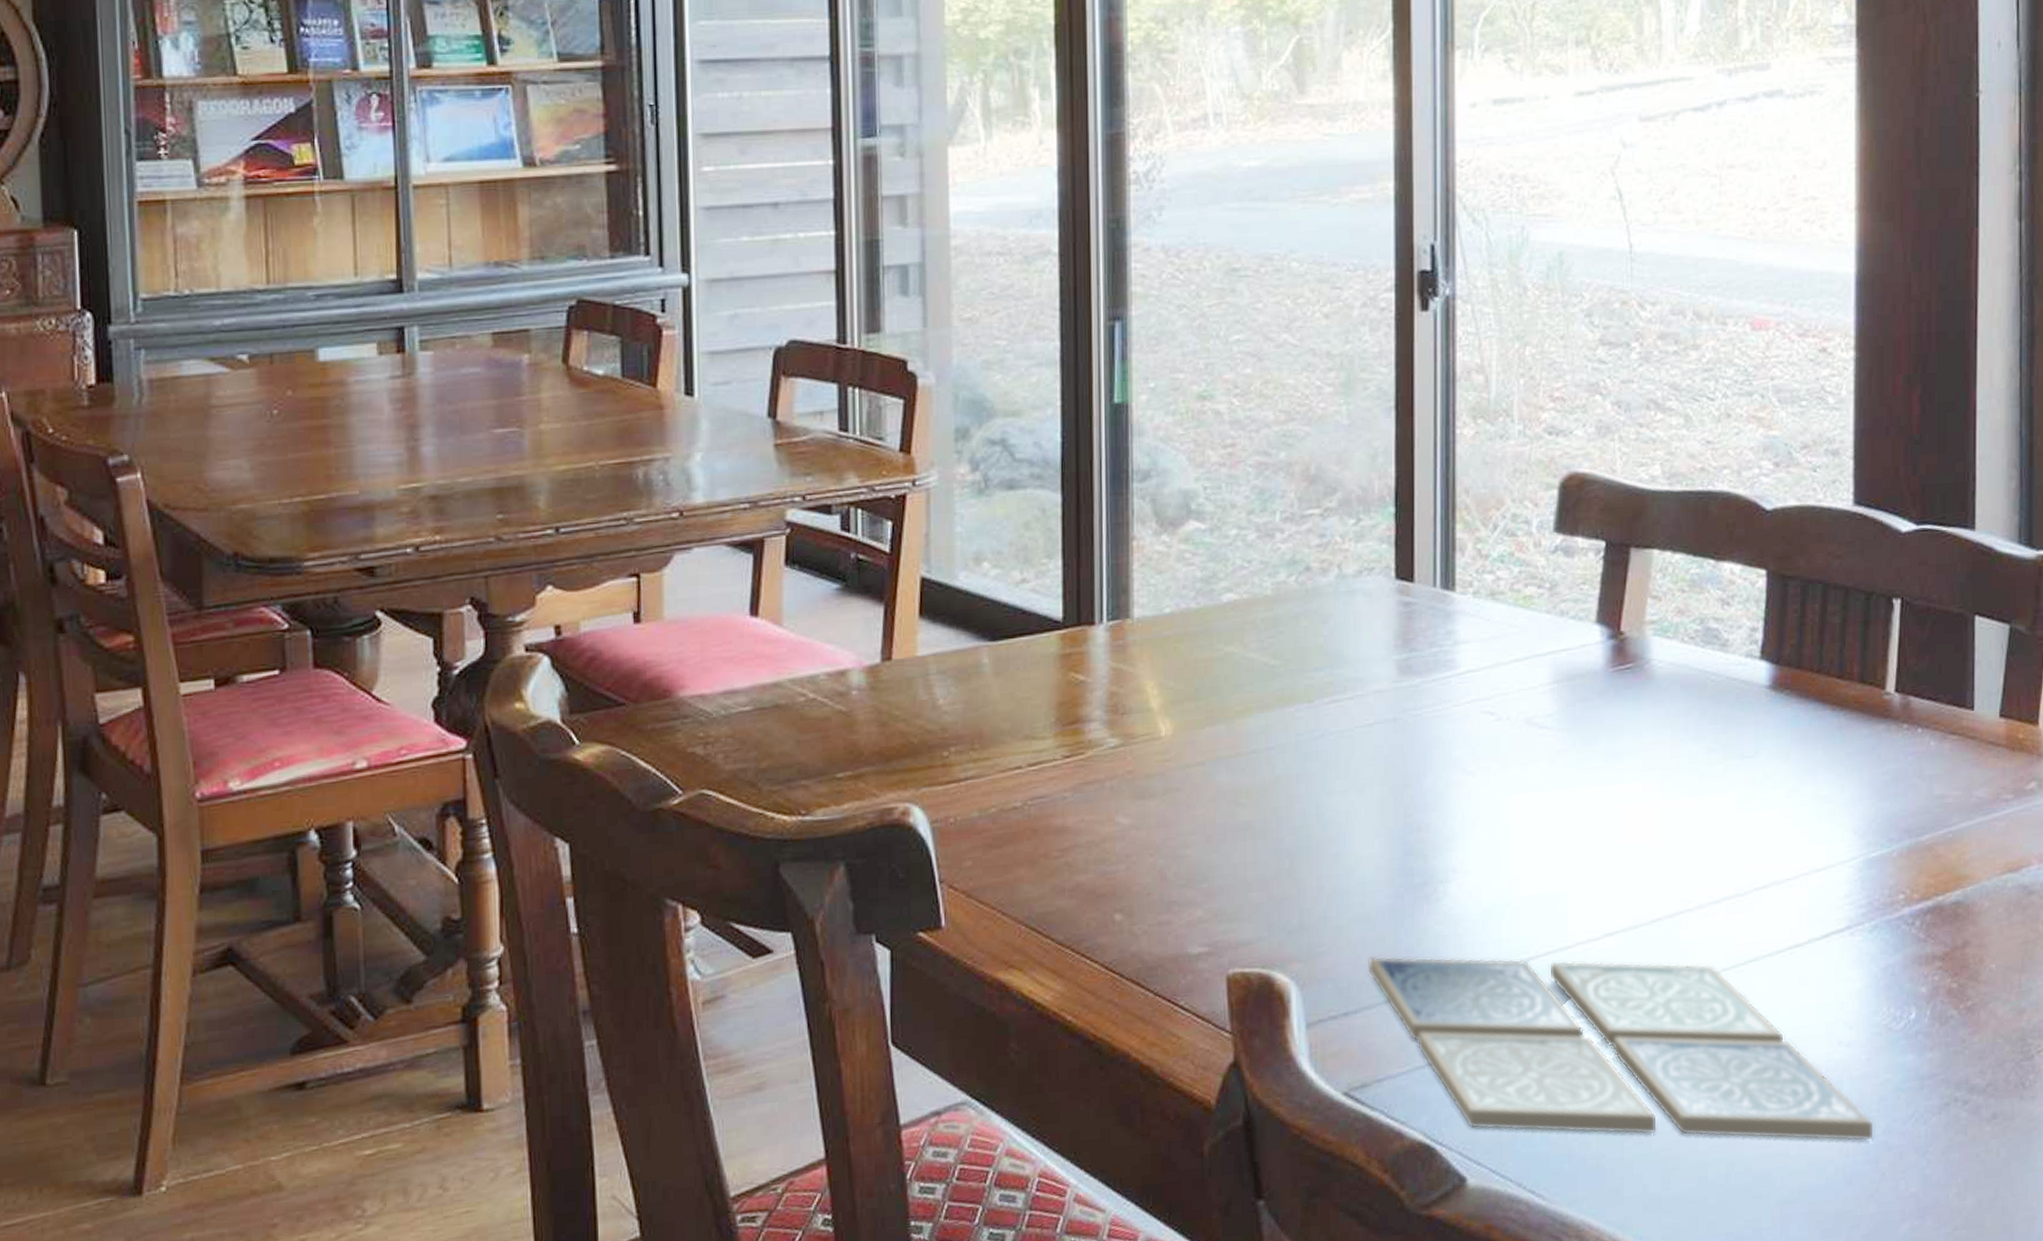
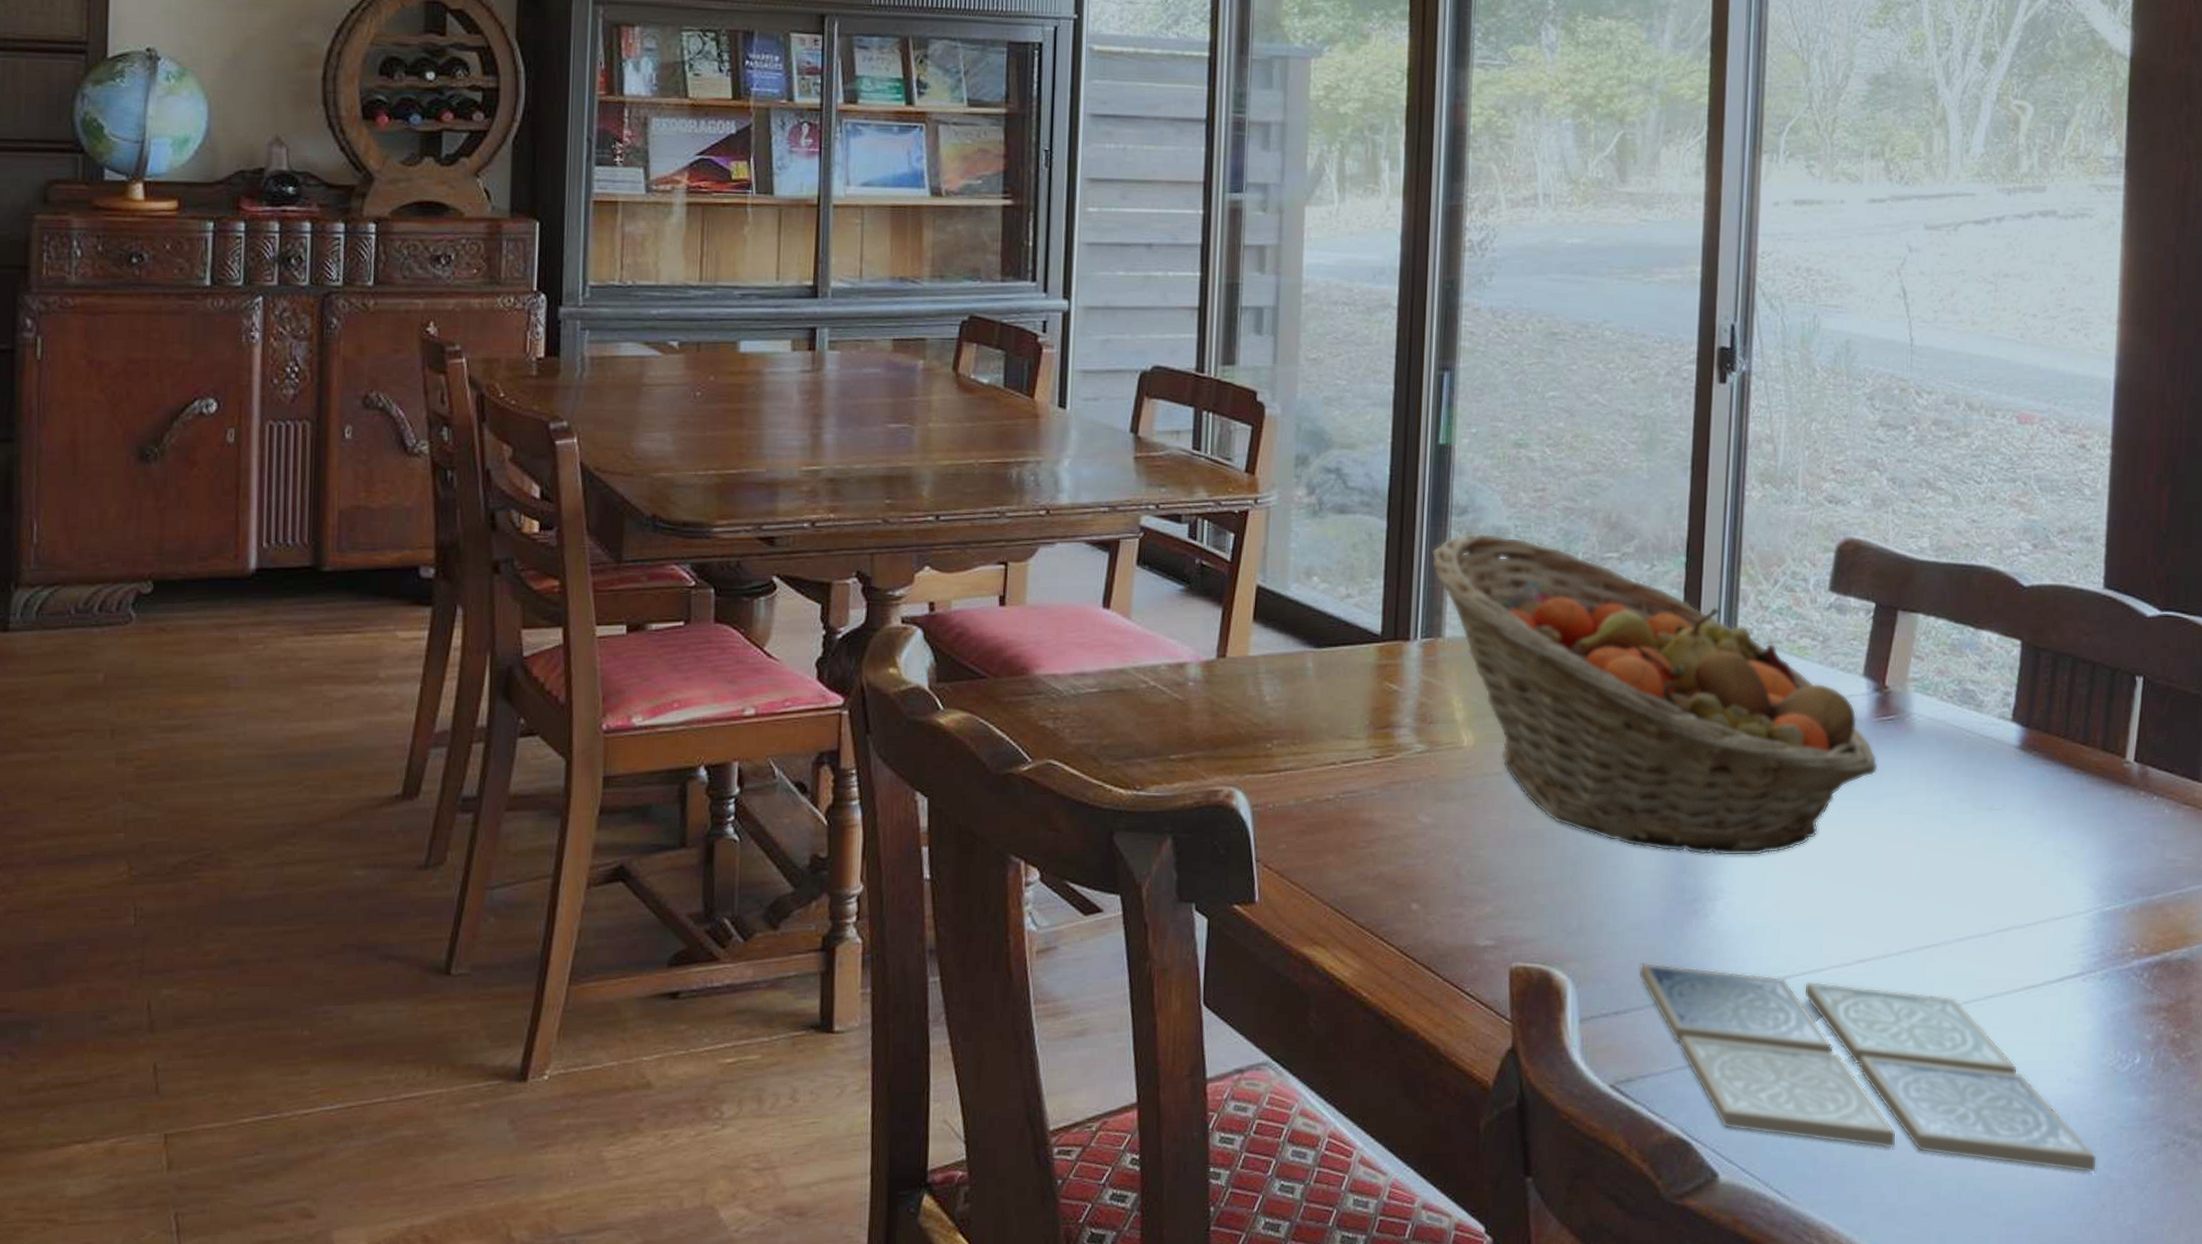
fruit basket: none [1111,498,1617,834] -> present [1430,533,1878,857]

